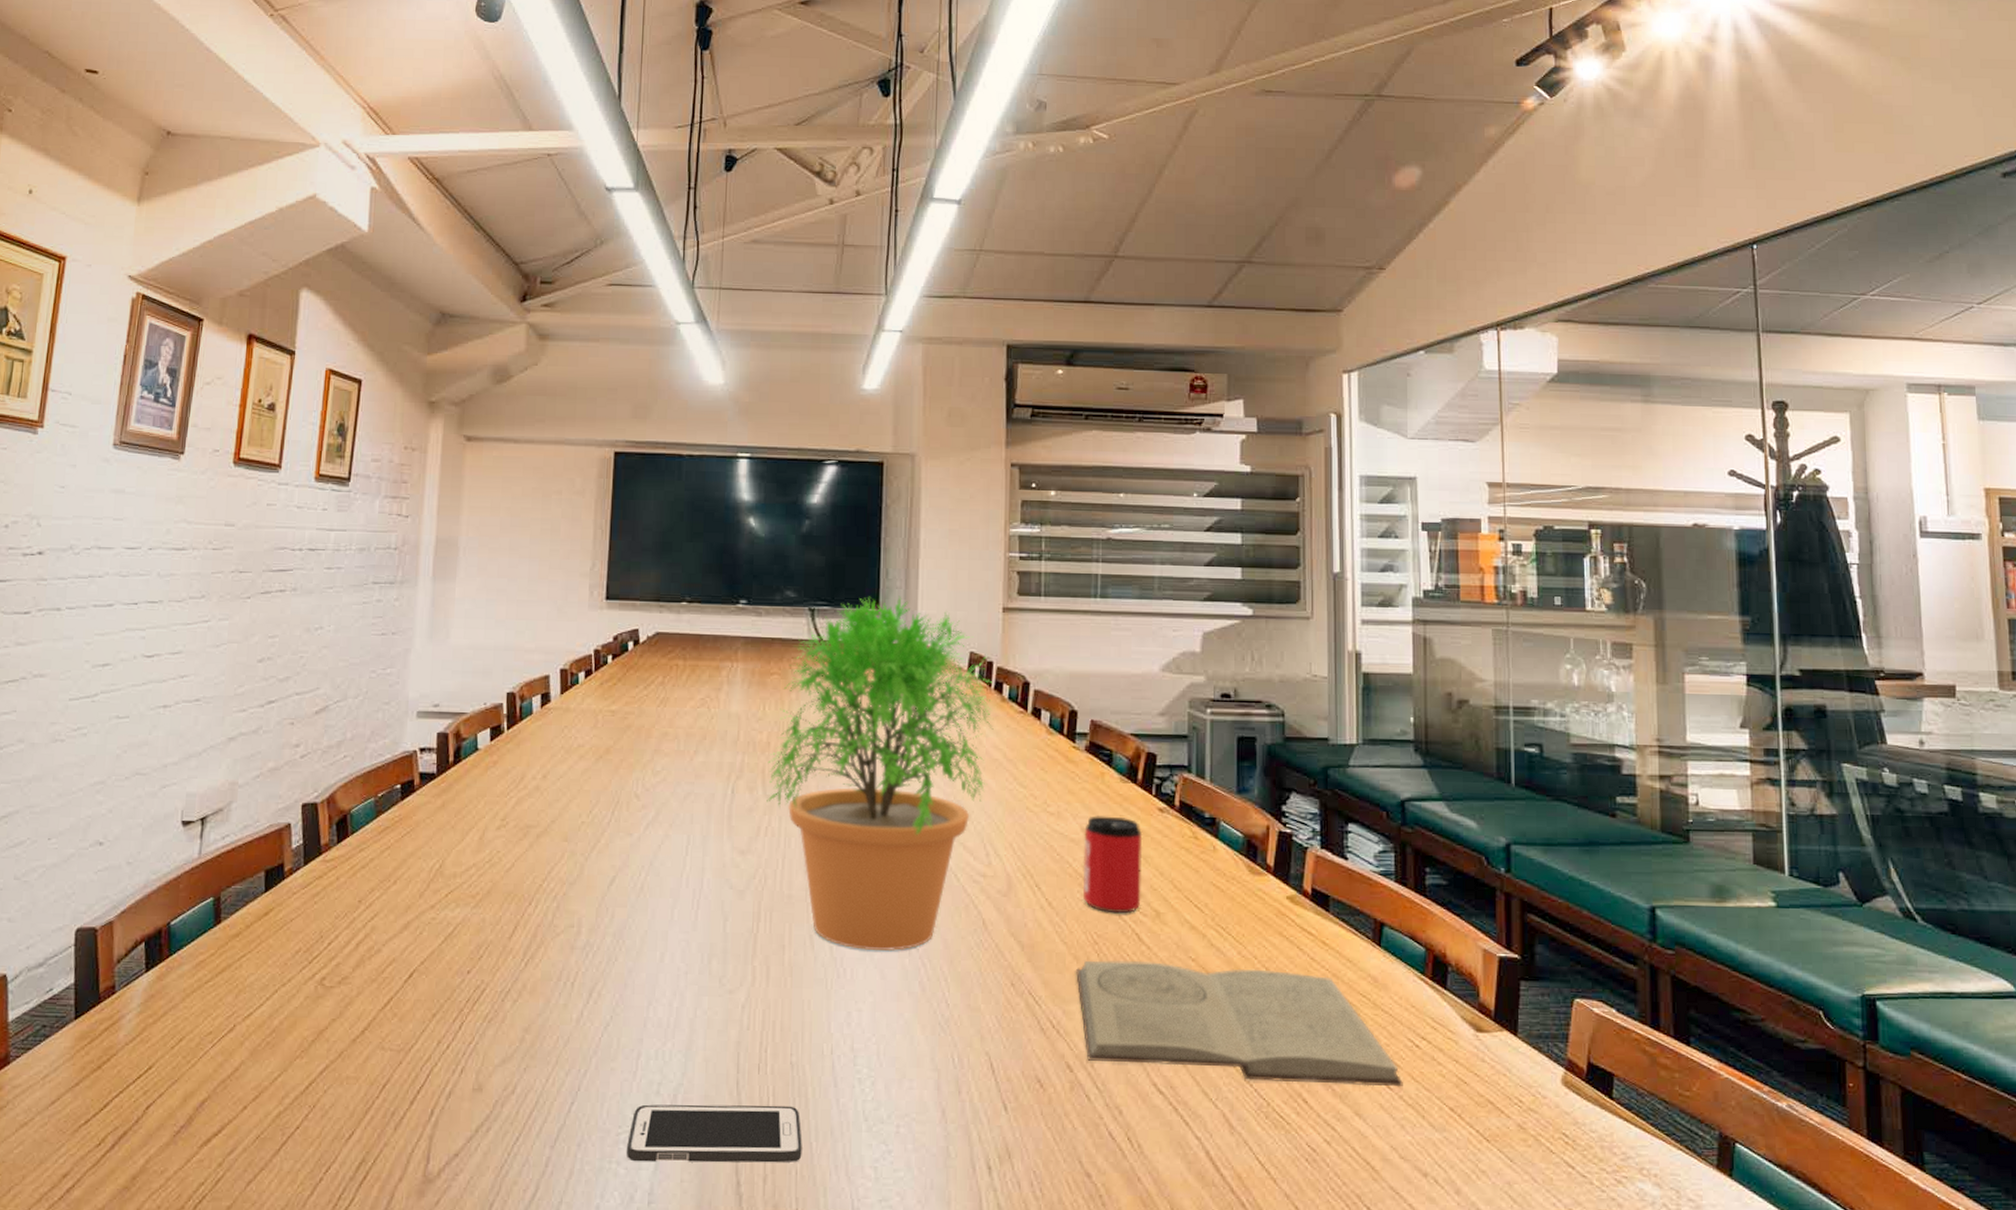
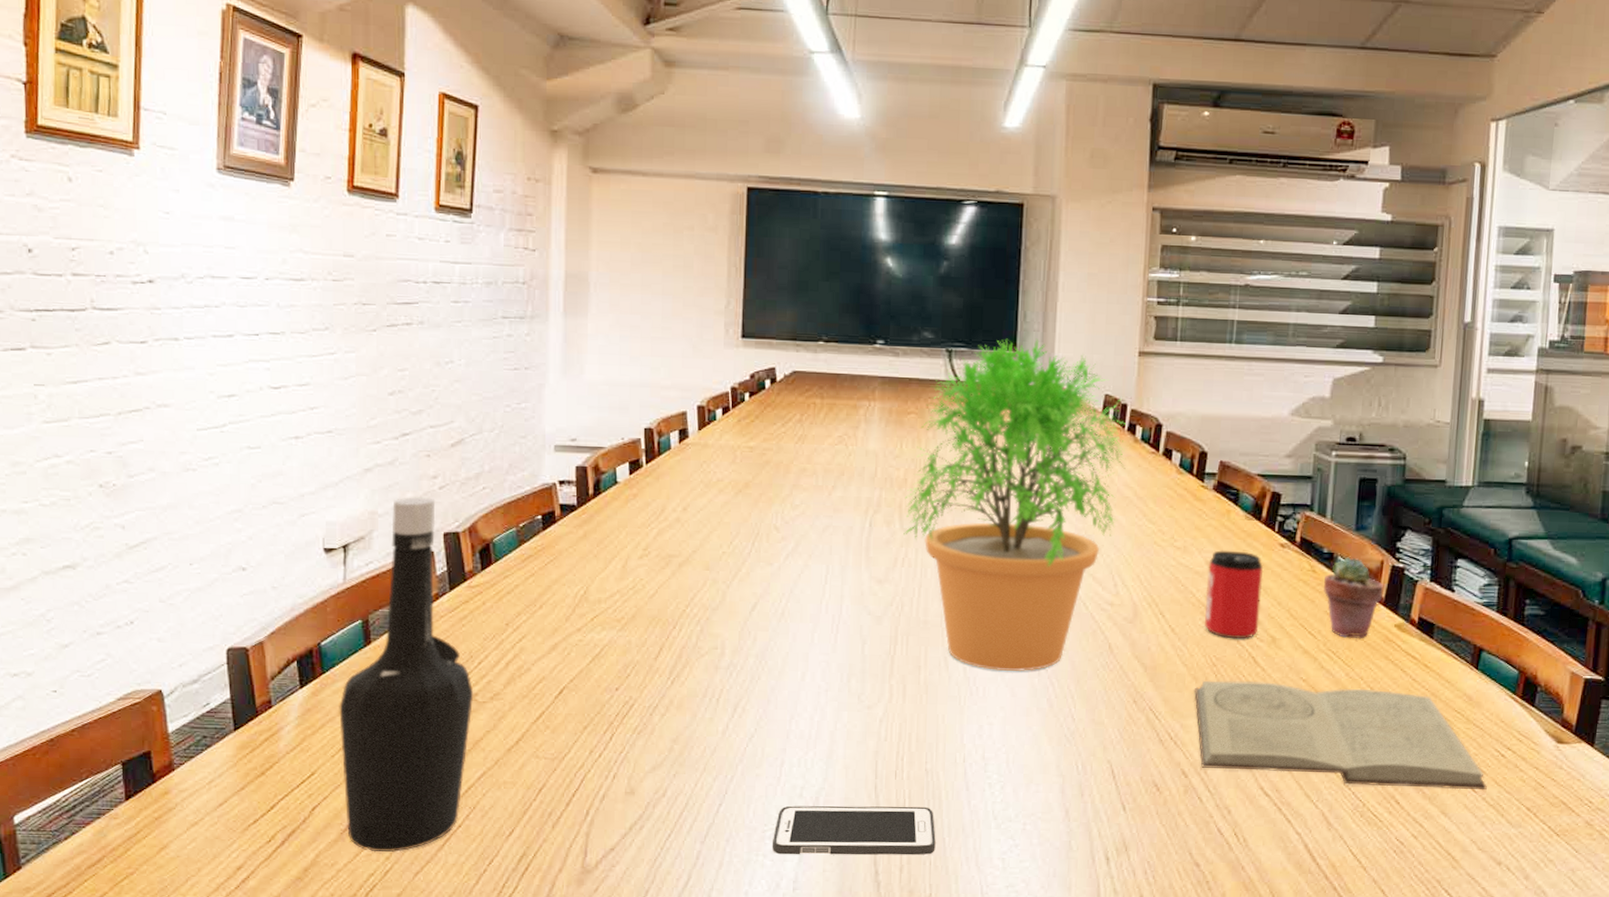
bottle: none [180,766,322,1158] -> present [339,497,474,852]
potted succulent: none [1208,822,1272,913] -> present [1324,557,1384,639]

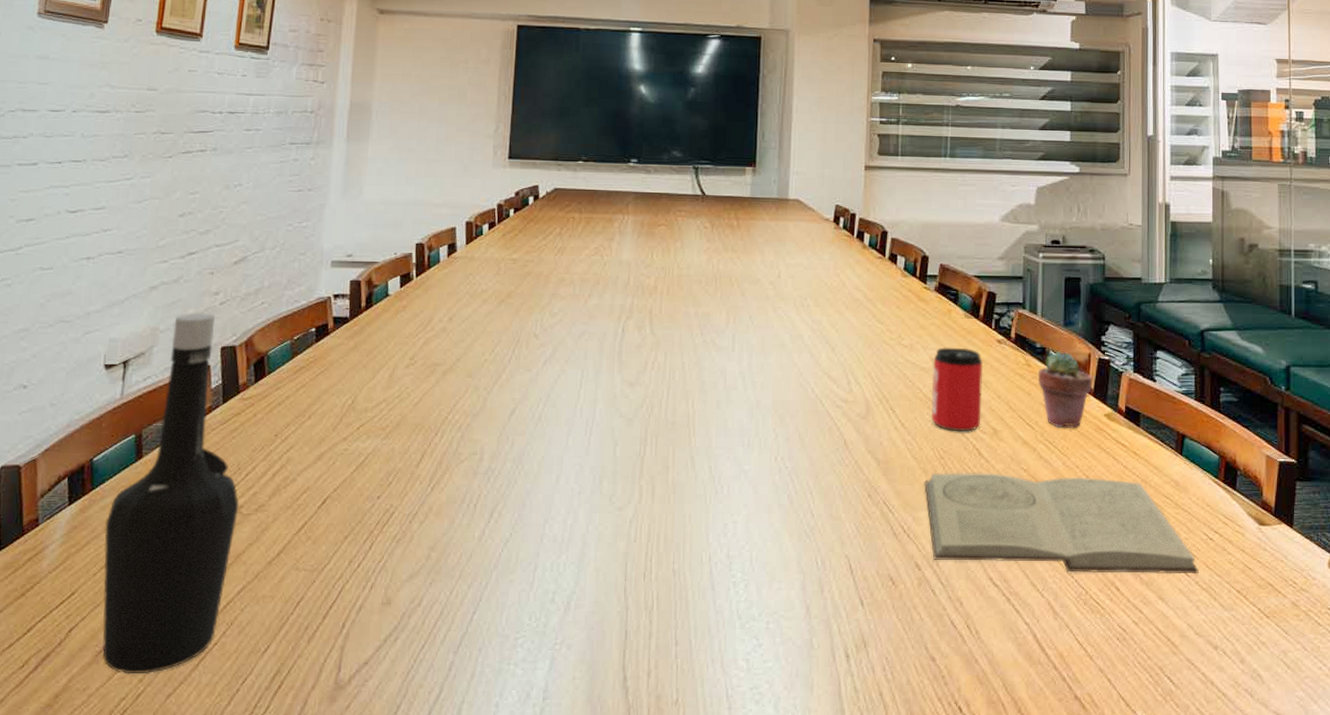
cell phone: present [773,805,936,856] -> none [524,608,683,663]
potted plant: present [903,338,1126,672] -> none [653,155,856,470]

